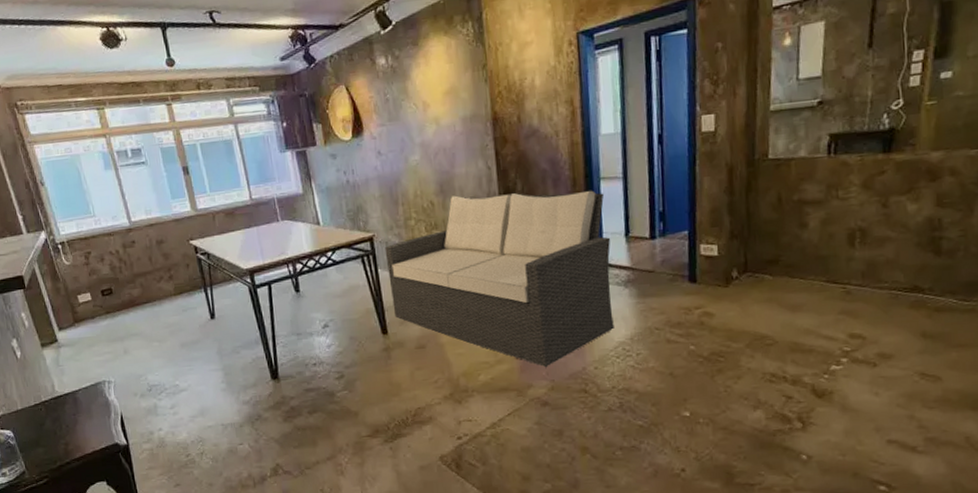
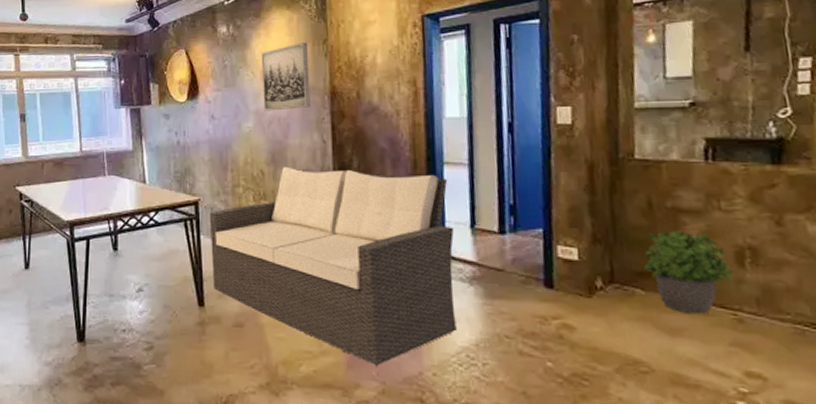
wall art: none [422,69,474,143] -> present [261,42,311,111]
potted plant: none [771,219,846,292] -> present [642,229,734,315]

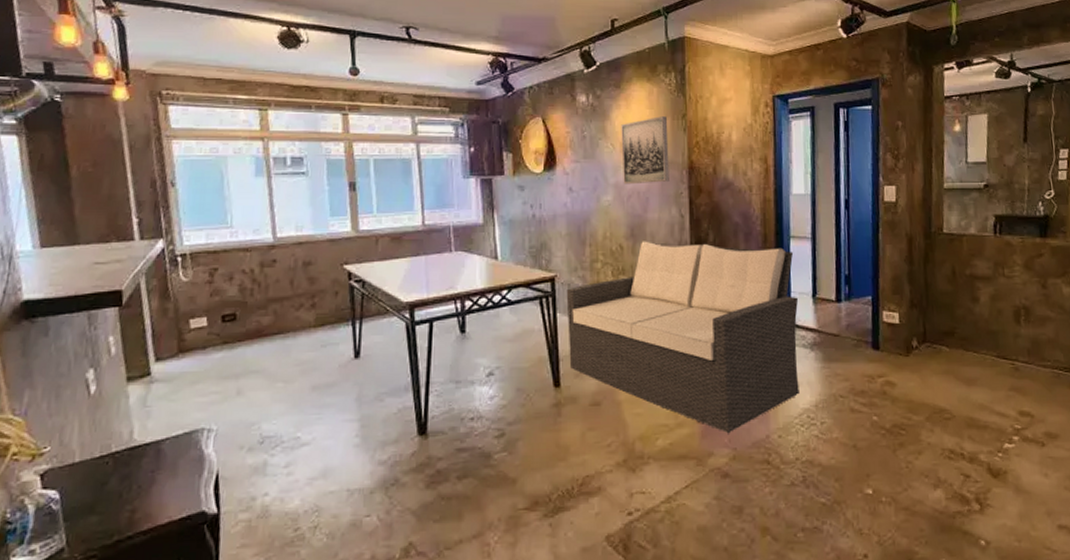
potted plant: present [642,229,734,315] -> none [948,294,1013,366]

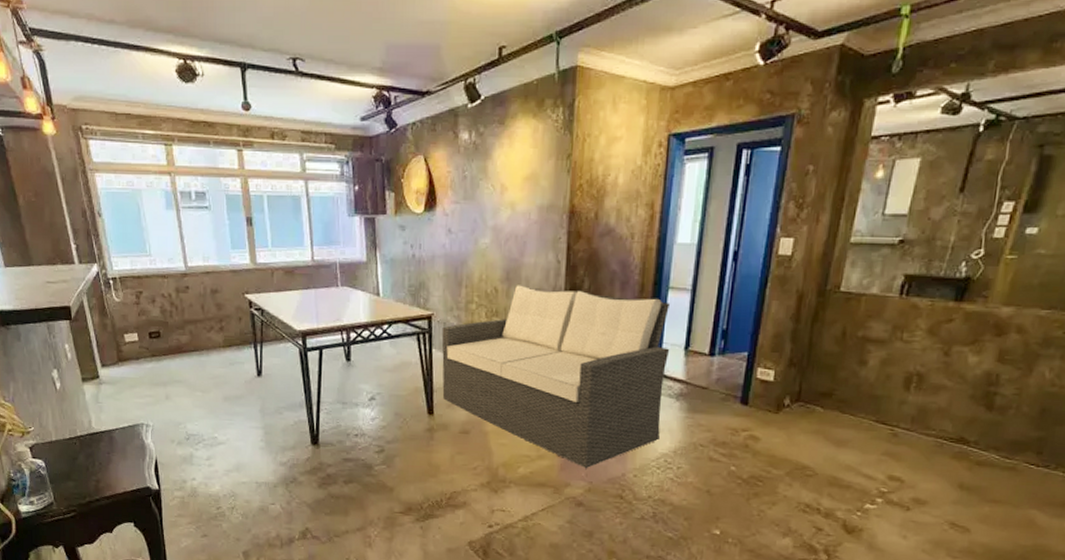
wall art: present [621,116,669,185] -> none [501,156,551,228]

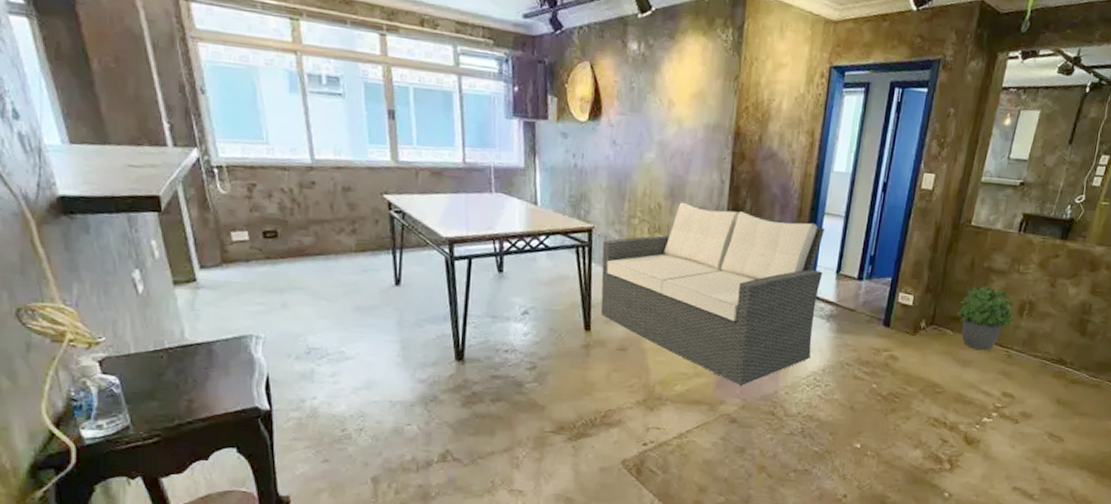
potted plant: none [827,356,900,430] -> present [956,285,1015,351]

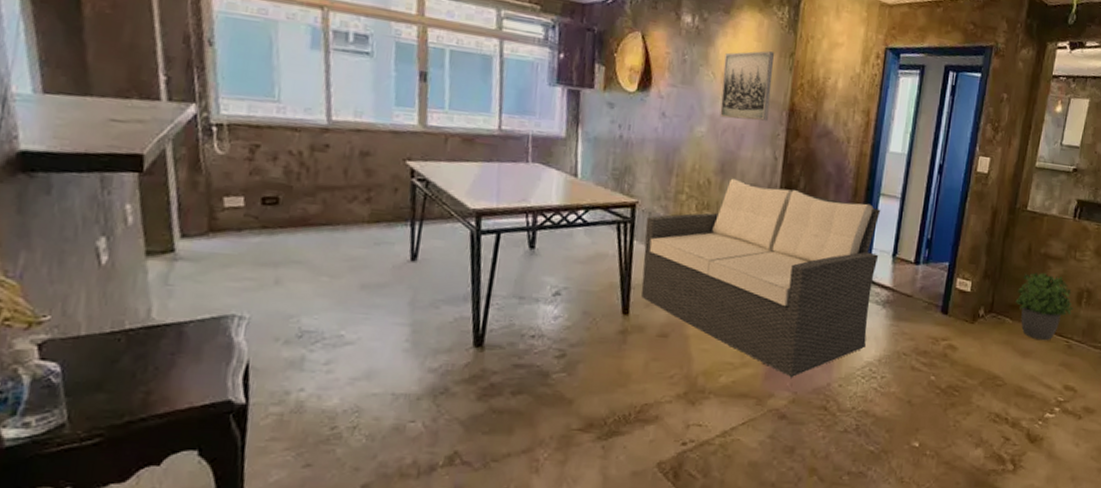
wall art: none [667,75,719,145] -> present [719,51,774,121]

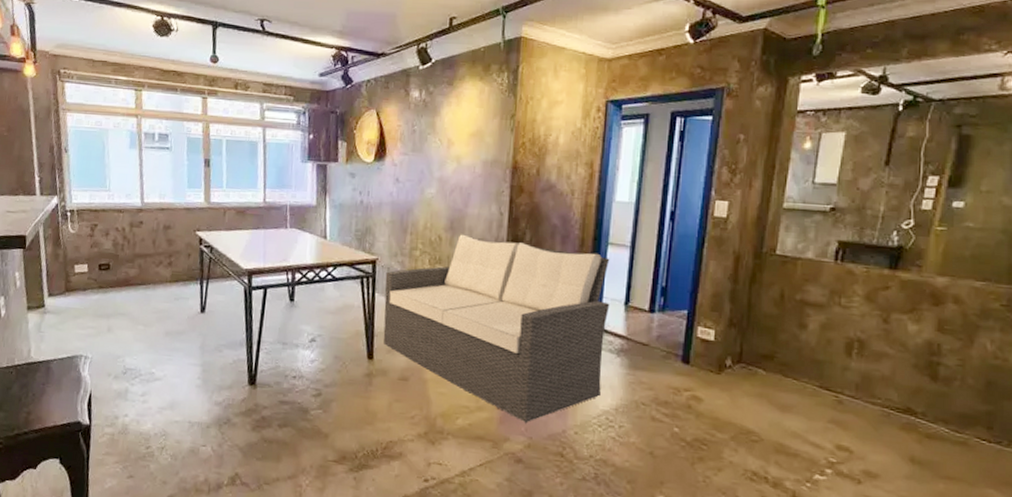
wall art: present [719,51,774,121] -> none [447,115,496,180]
potted plant: present [1015,272,1074,341] -> none [768,320,842,395]

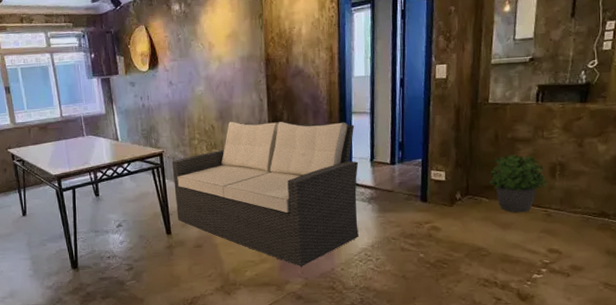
potted plant: none [768,320,842,395] -> present [489,154,548,213]

